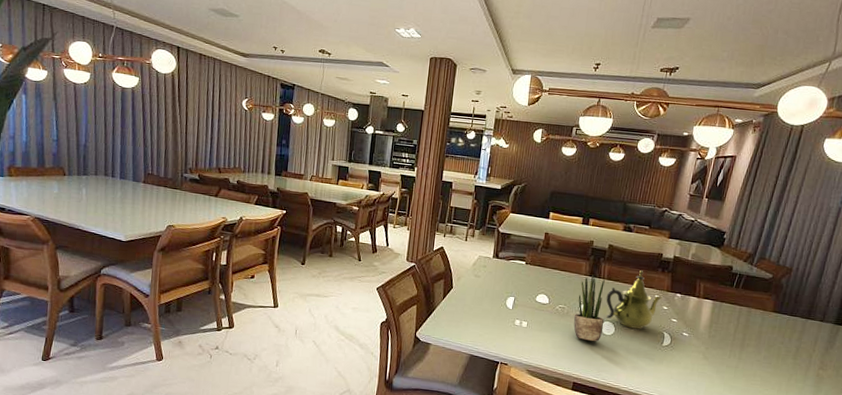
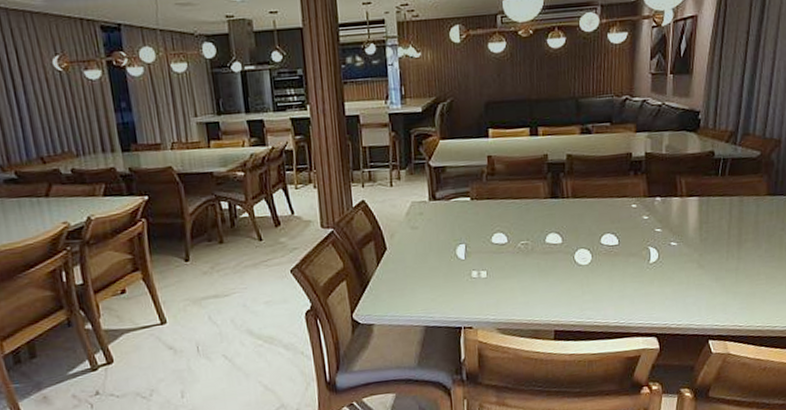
potted plant: present [573,274,605,341] -> none [541,195,578,277]
teapot: present [606,270,663,329] -> none [574,178,640,251]

